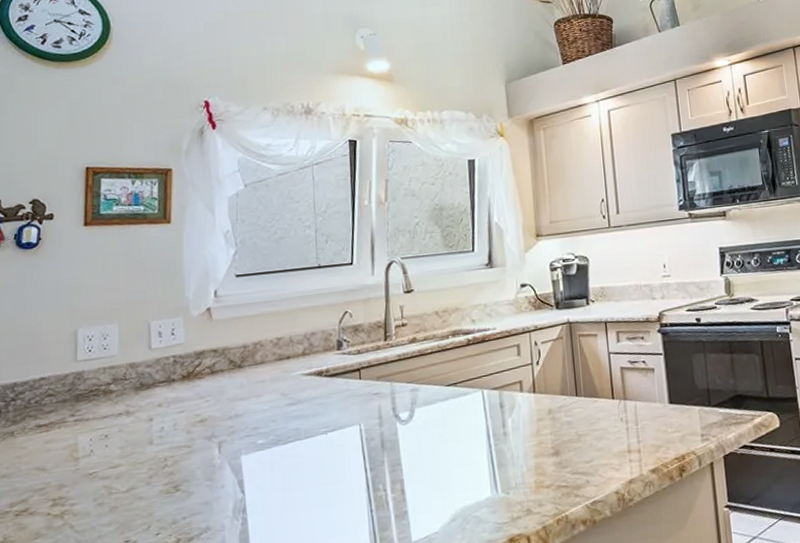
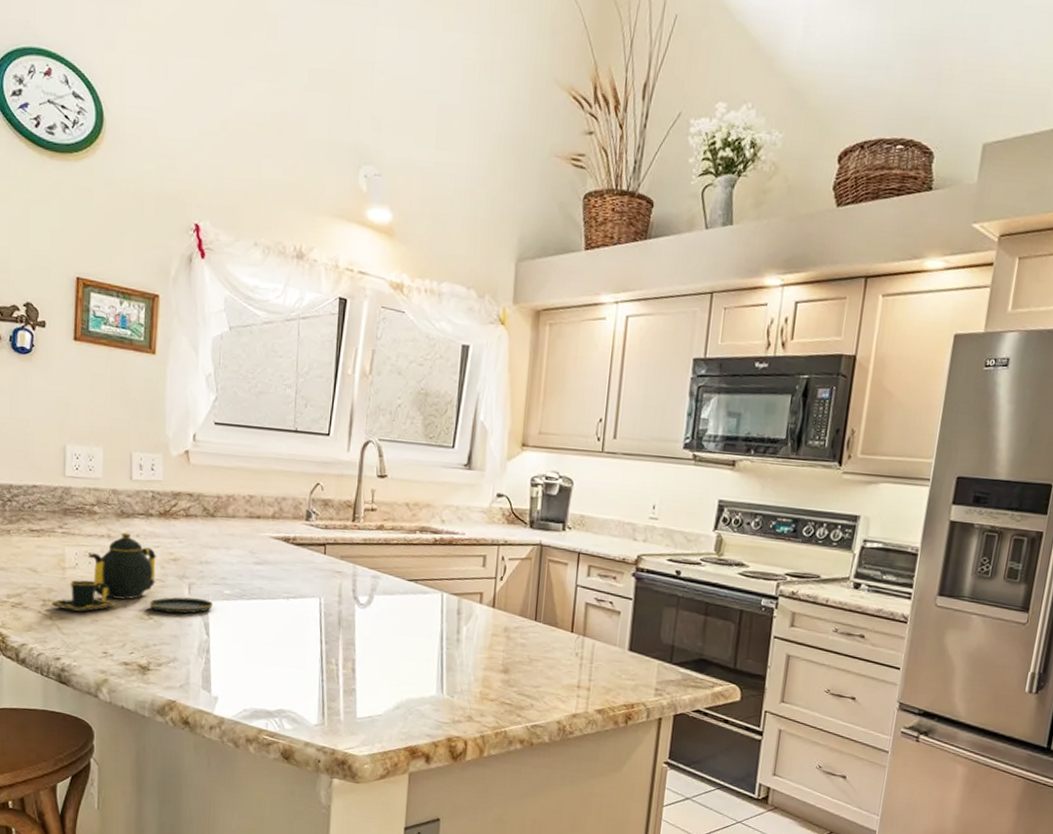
teapot: none [61,404,247,505] -> present [50,532,214,614]

